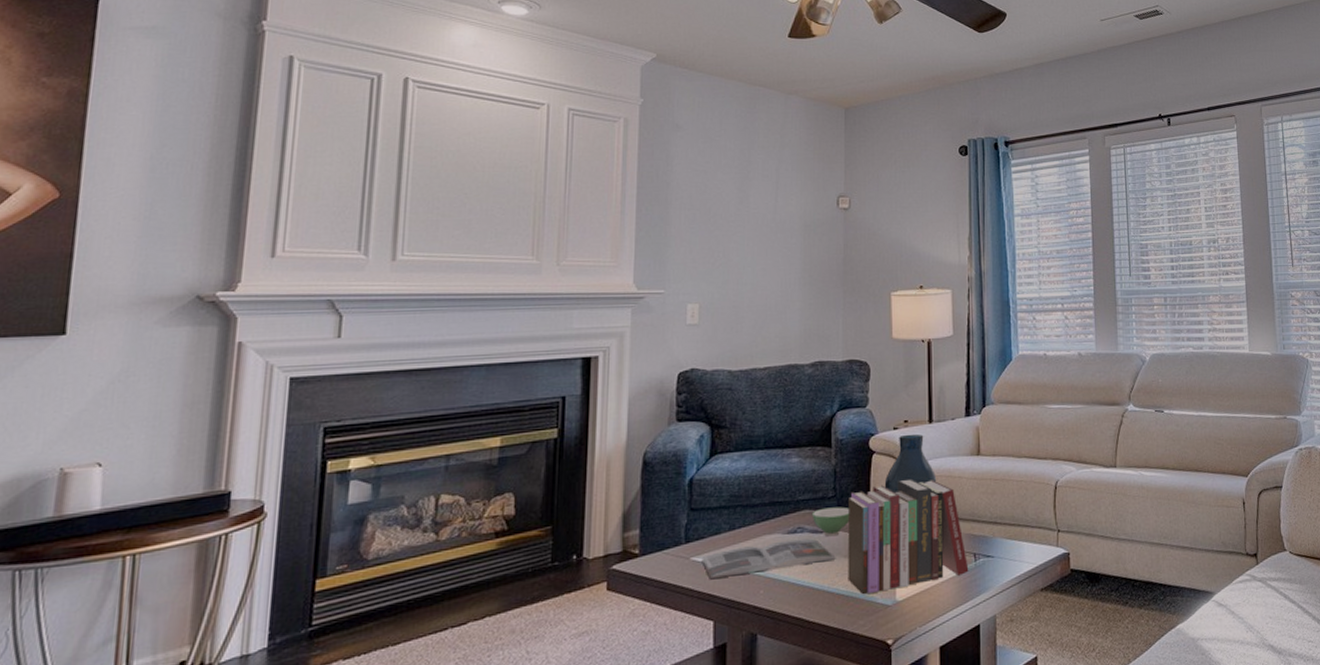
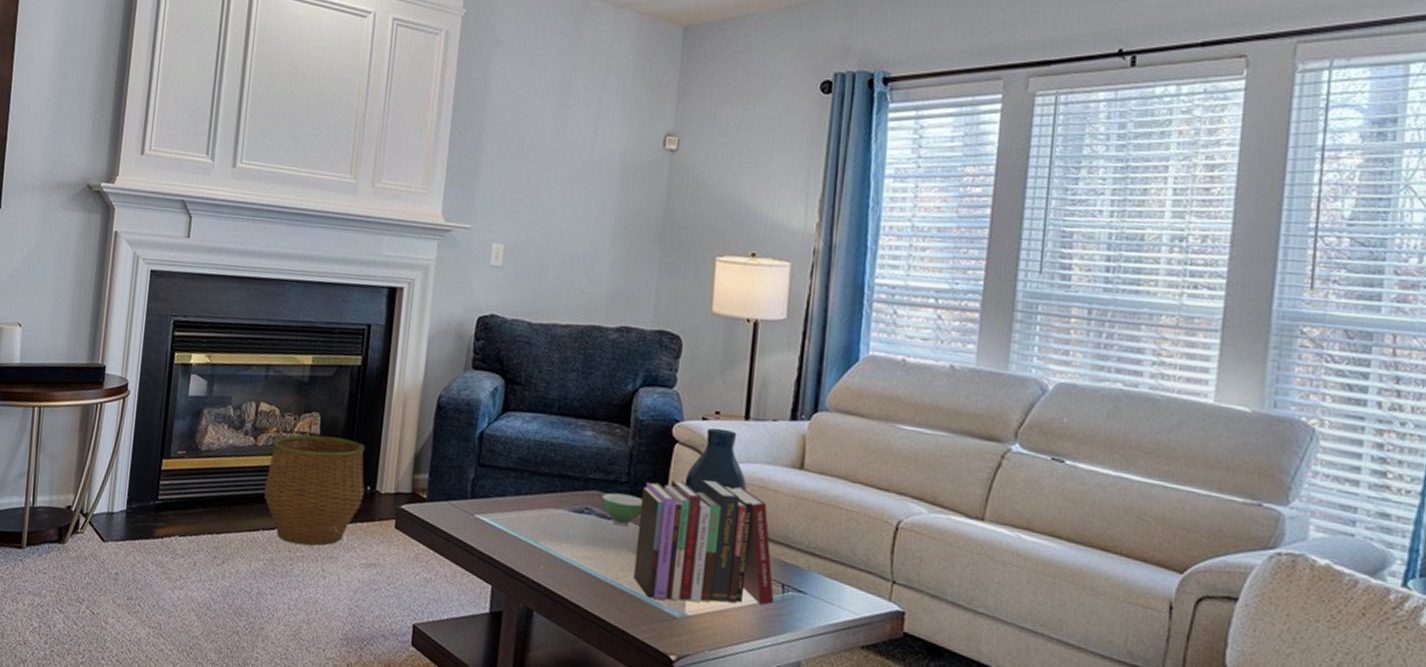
basket: none [450,513,571,634] -> present [263,433,365,546]
magazine: present [701,539,836,580] -> none [485,514,623,552]

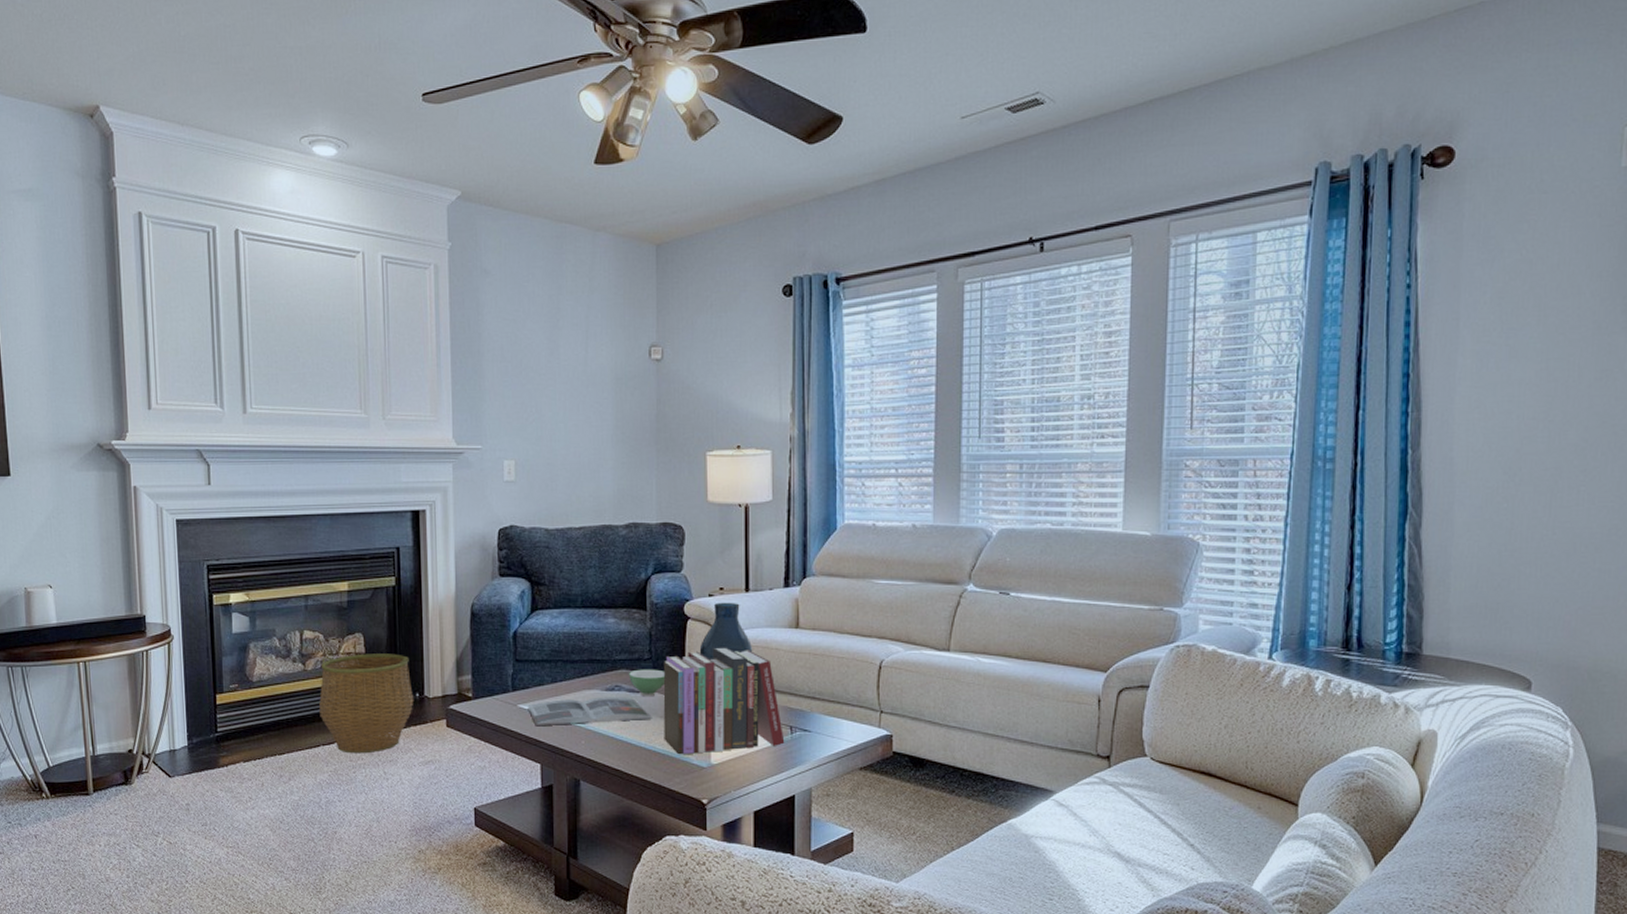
magazine: none [485,514,623,552] -> present [527,697,652,727]

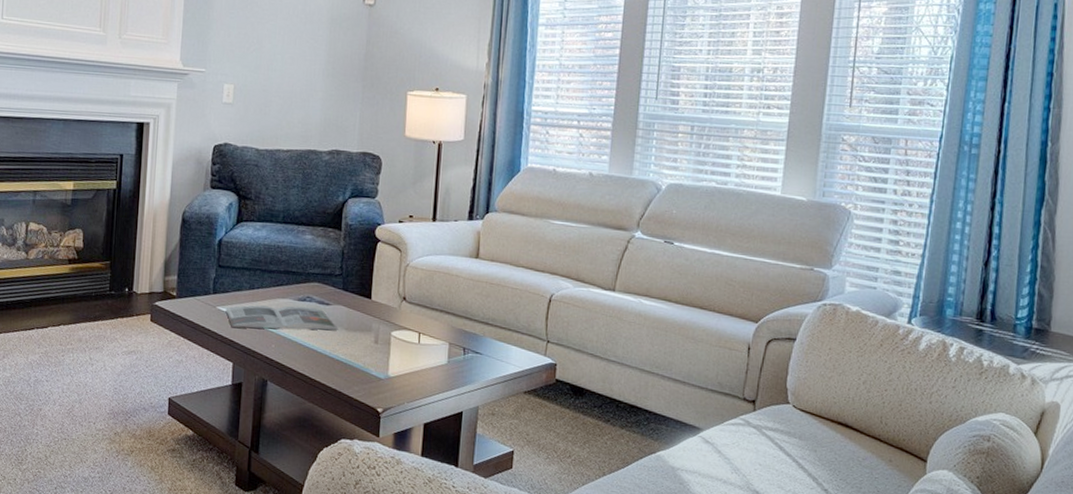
basket: present [318,654,414,754] -> none [36,247,124,339]
bowl: present [628,669,666,697] -> none [319,283,354,310]
books: present [663,647,785,755] -> none [347,269,458,366]
vase: present [699,602,753,659] -> none [386,228,436,280]

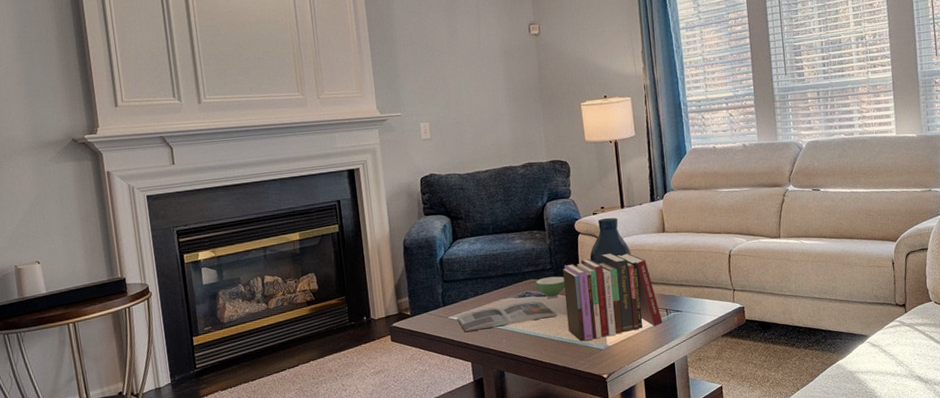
bowl: none [319,283,354,310] -> present [535,276,566,299]
books: none [347,269,458,366] -> present [563,253,663,342]
vase: none [386,228,436,280] -> present [589,217,632,264]

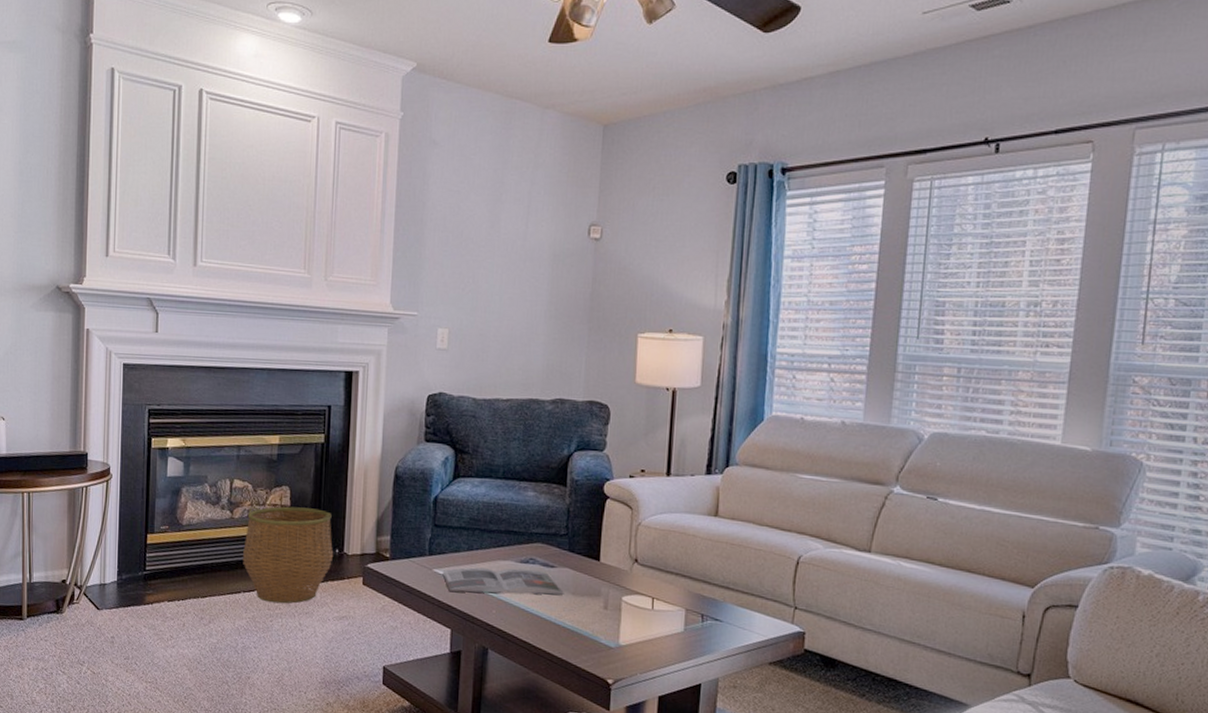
basket: none [281,287,363,373] -> present [242,506,334,604]
bowl: present [535,276,566,299] -> none [543,544,581,573]
books: present [563,253,663,342] -> none [574,528,695,634]
vase: present [589,217,632,264] -> none [616,484,670,541]

